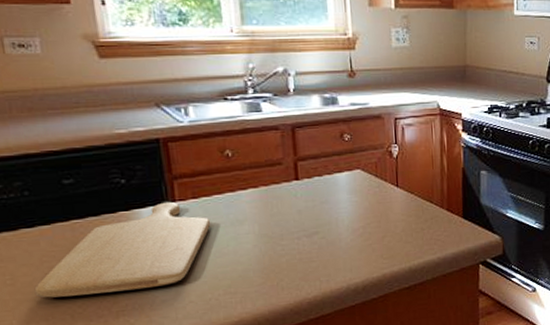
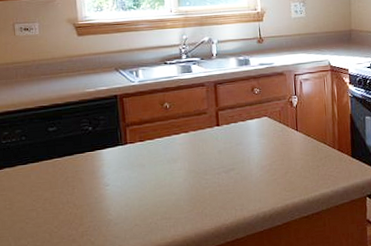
chopping board: present [34,201,211,298] -> none [25,144,153,220]

